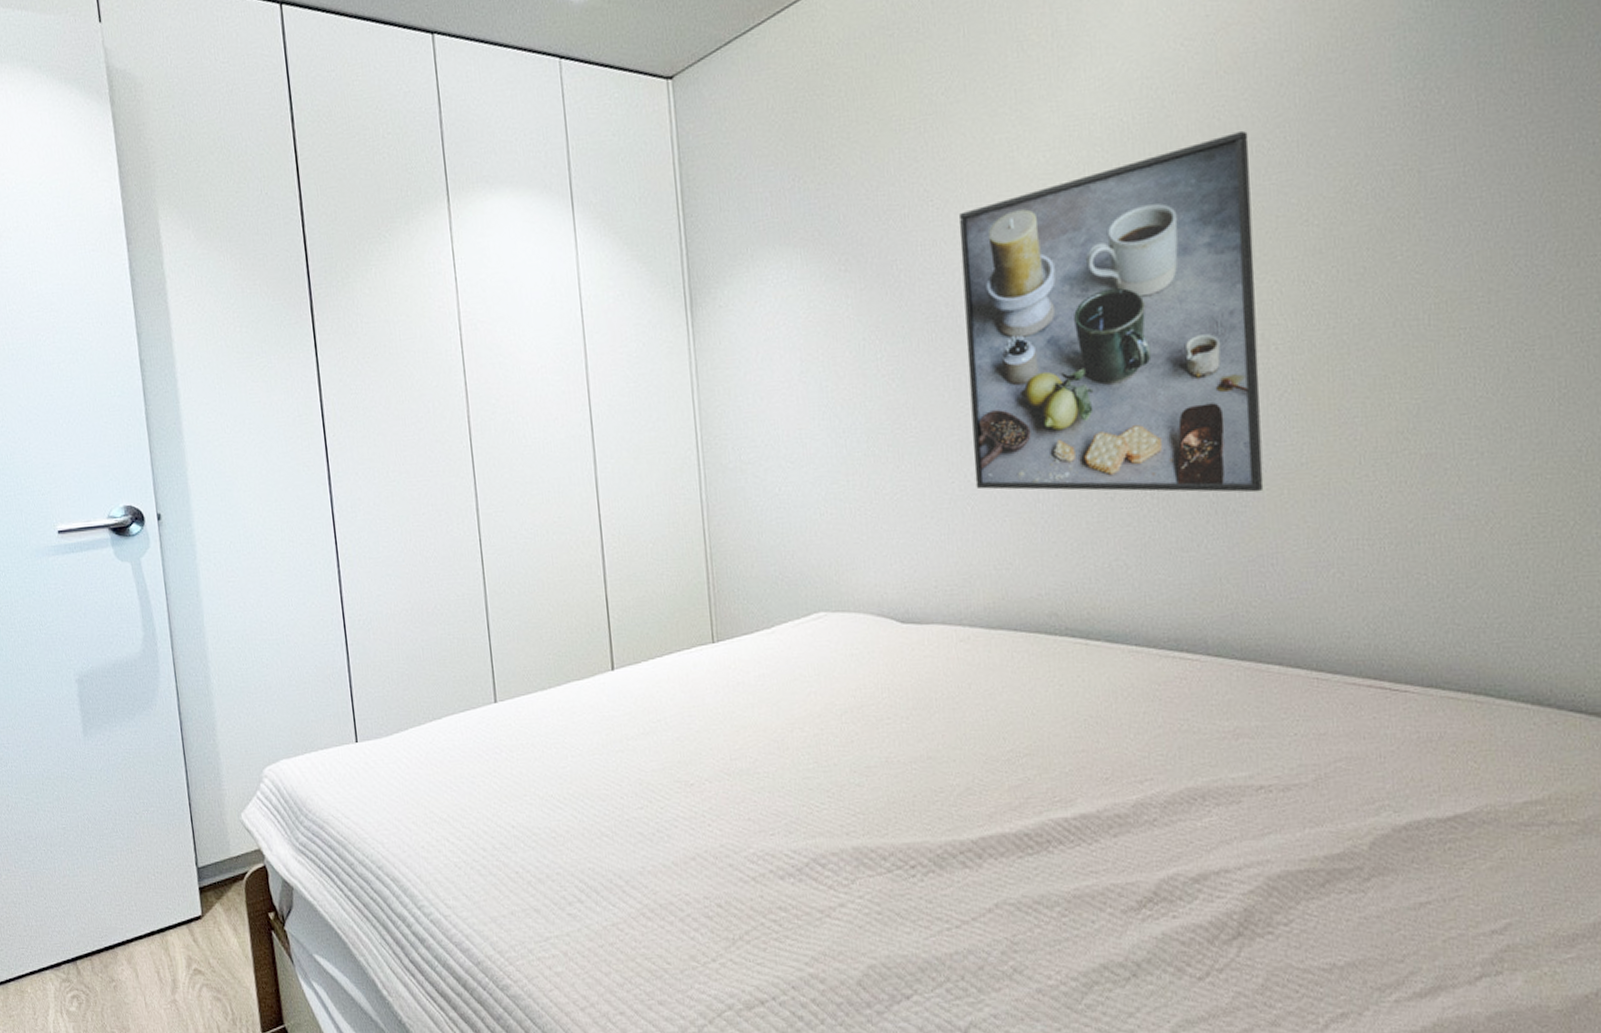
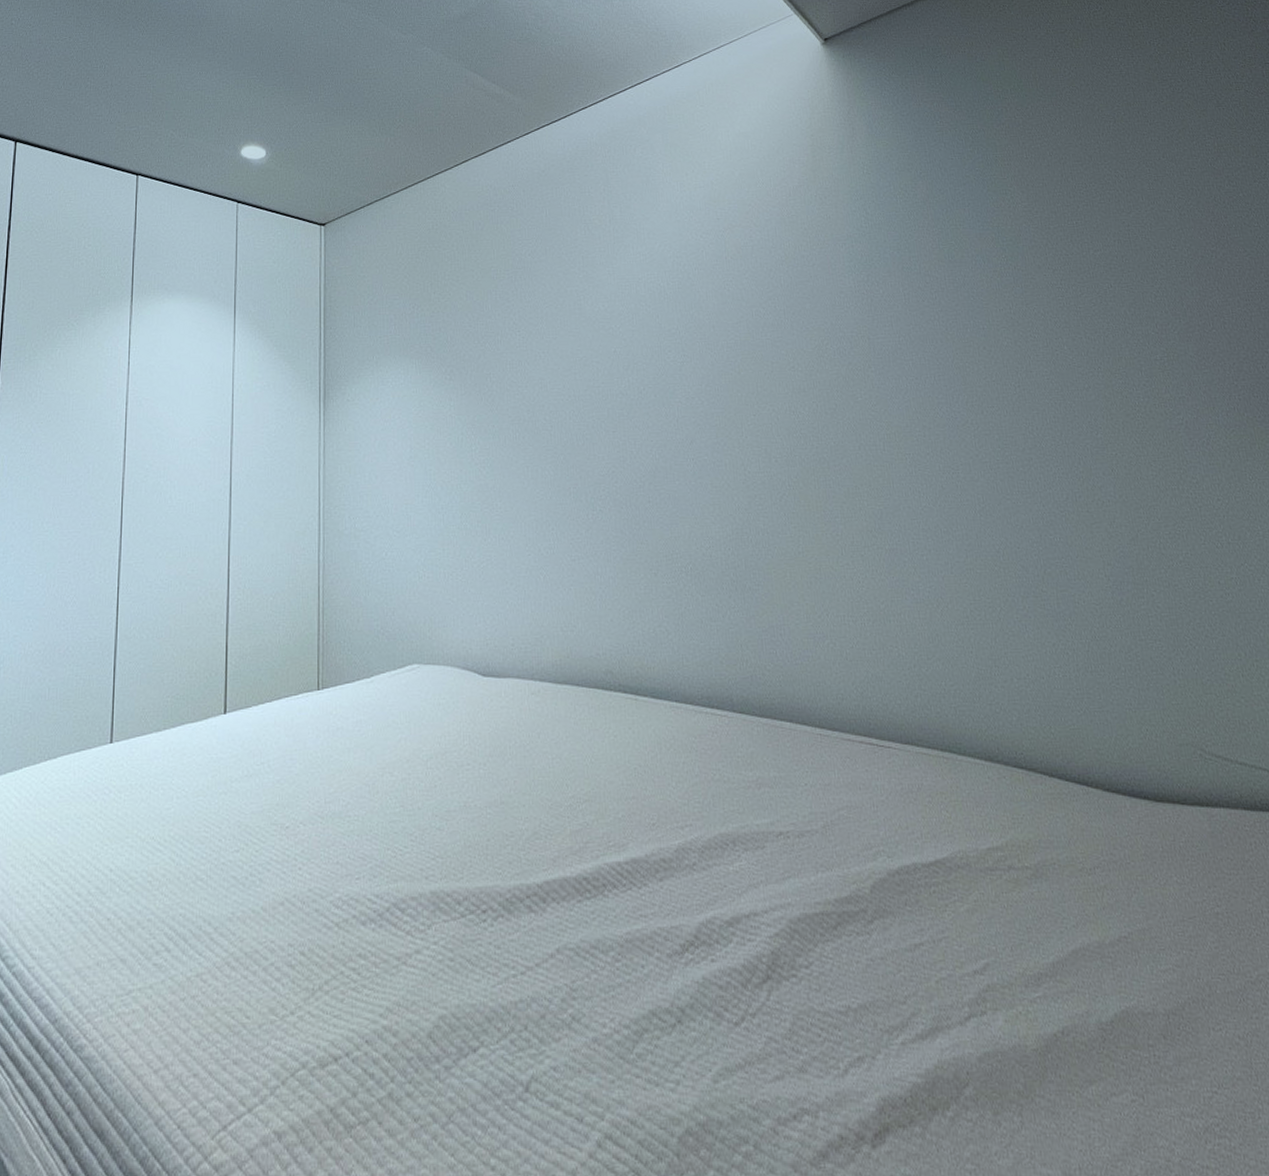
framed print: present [959,130,1264,493] -> none [539,299,772,574]

